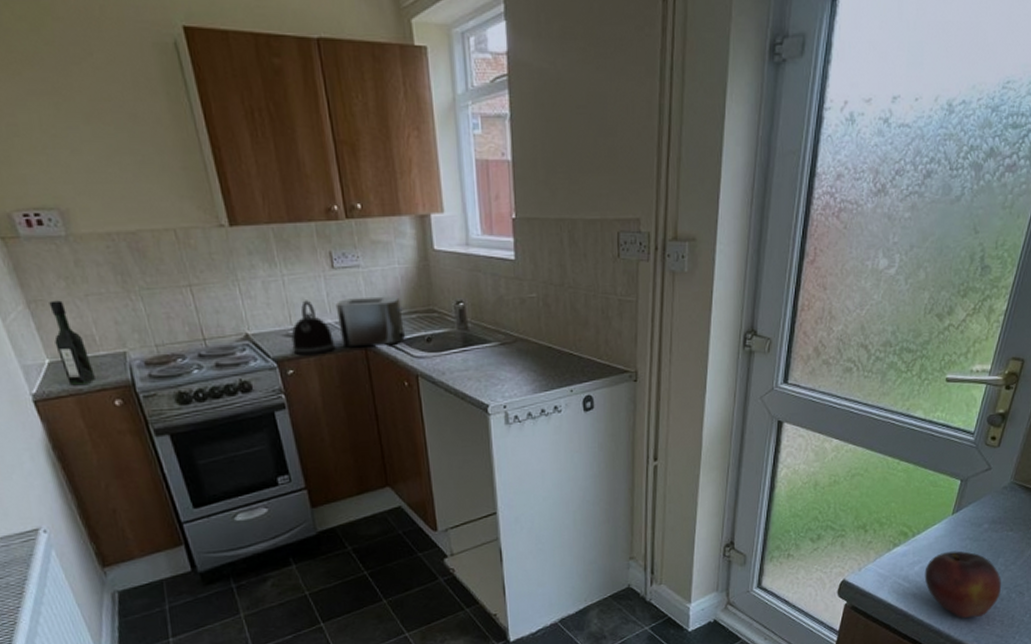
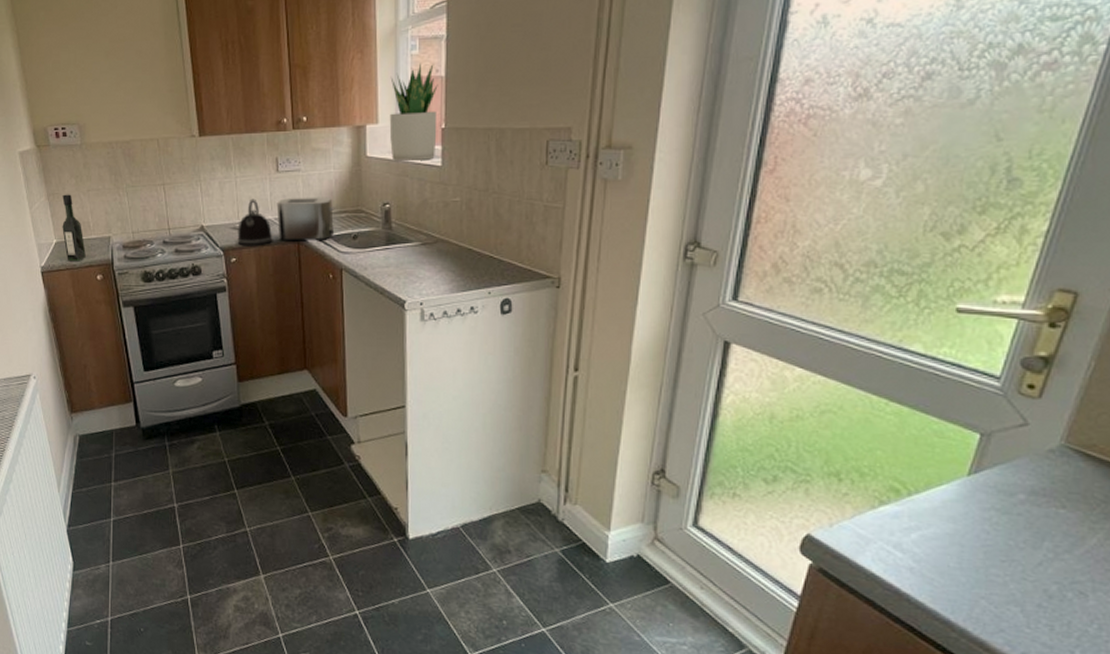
planter: none [453,145,508,256] -> present [389,63,438,162]
fruit: present [924,550,1001,618] -> none [925,521,1048,614]

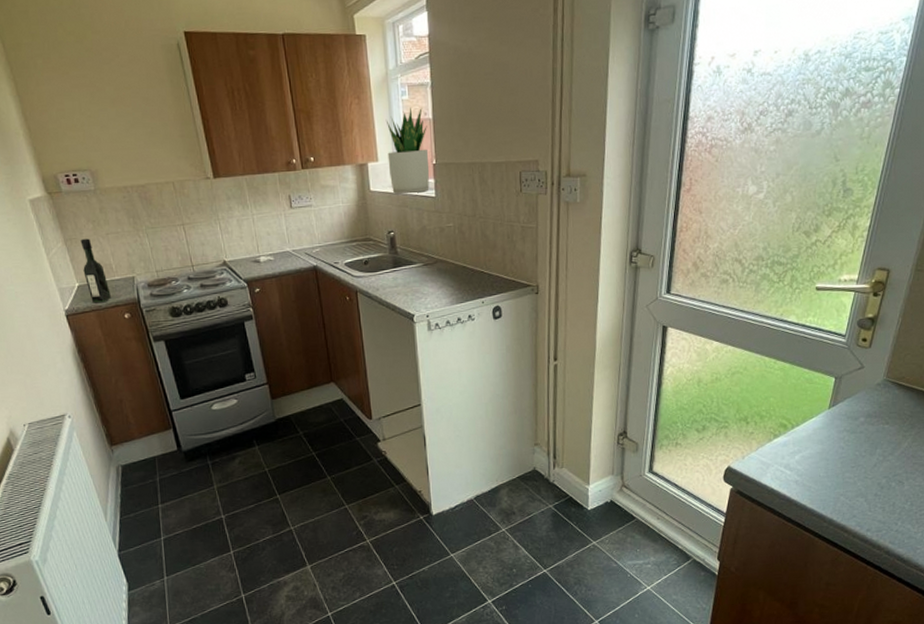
kettle: present [237,198,273,246] -> none [258,233,293,277]
toaster: present [276,197,335,241] -> none [293,228,348,270]

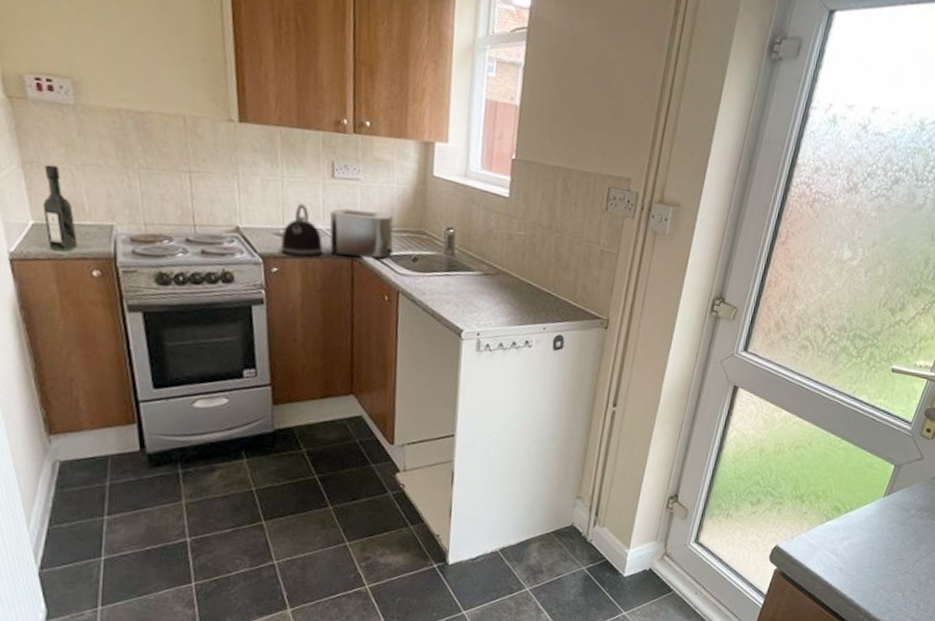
kettle: none [258,233,293,277] -> present [280,203,324,257]
toaster: none [293,228,348,270] -> present [329,208,396,259]
planter: present [385,107,430,195] -> none [459,87,512,190]

